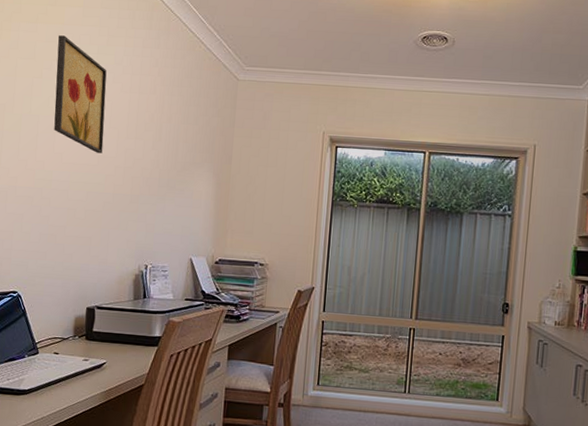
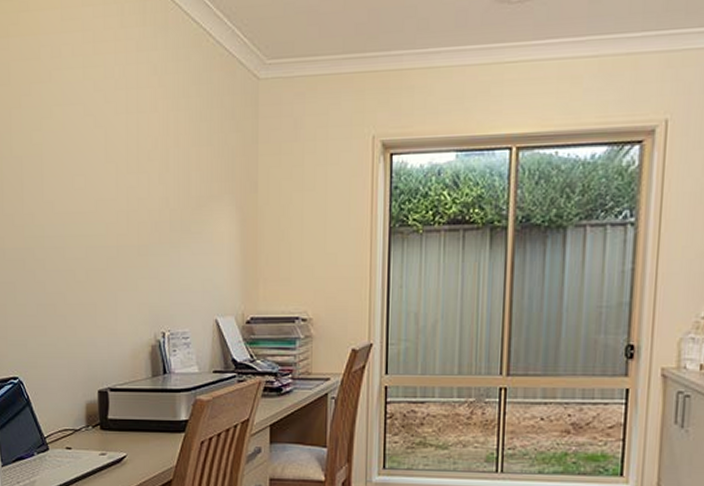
wall art: present [54,35,107,153] -> none [35,49,100,197]

